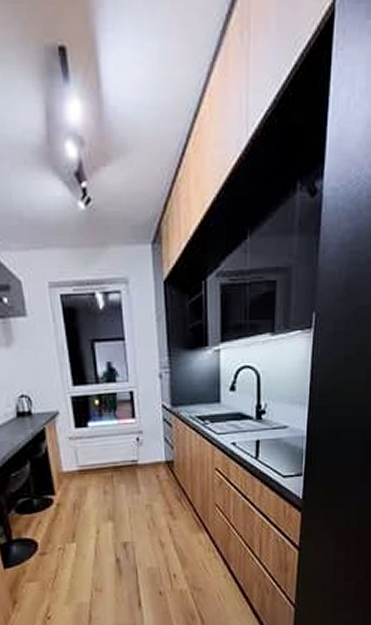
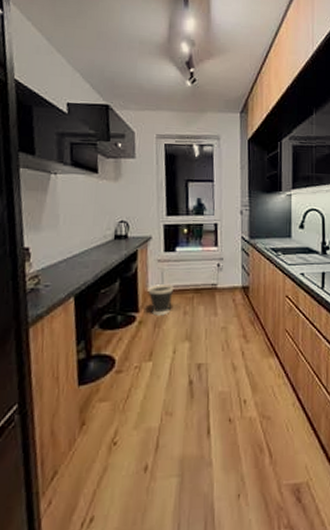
wastebasket: none [62,462,91,497] -> present [148,283,175,316]

